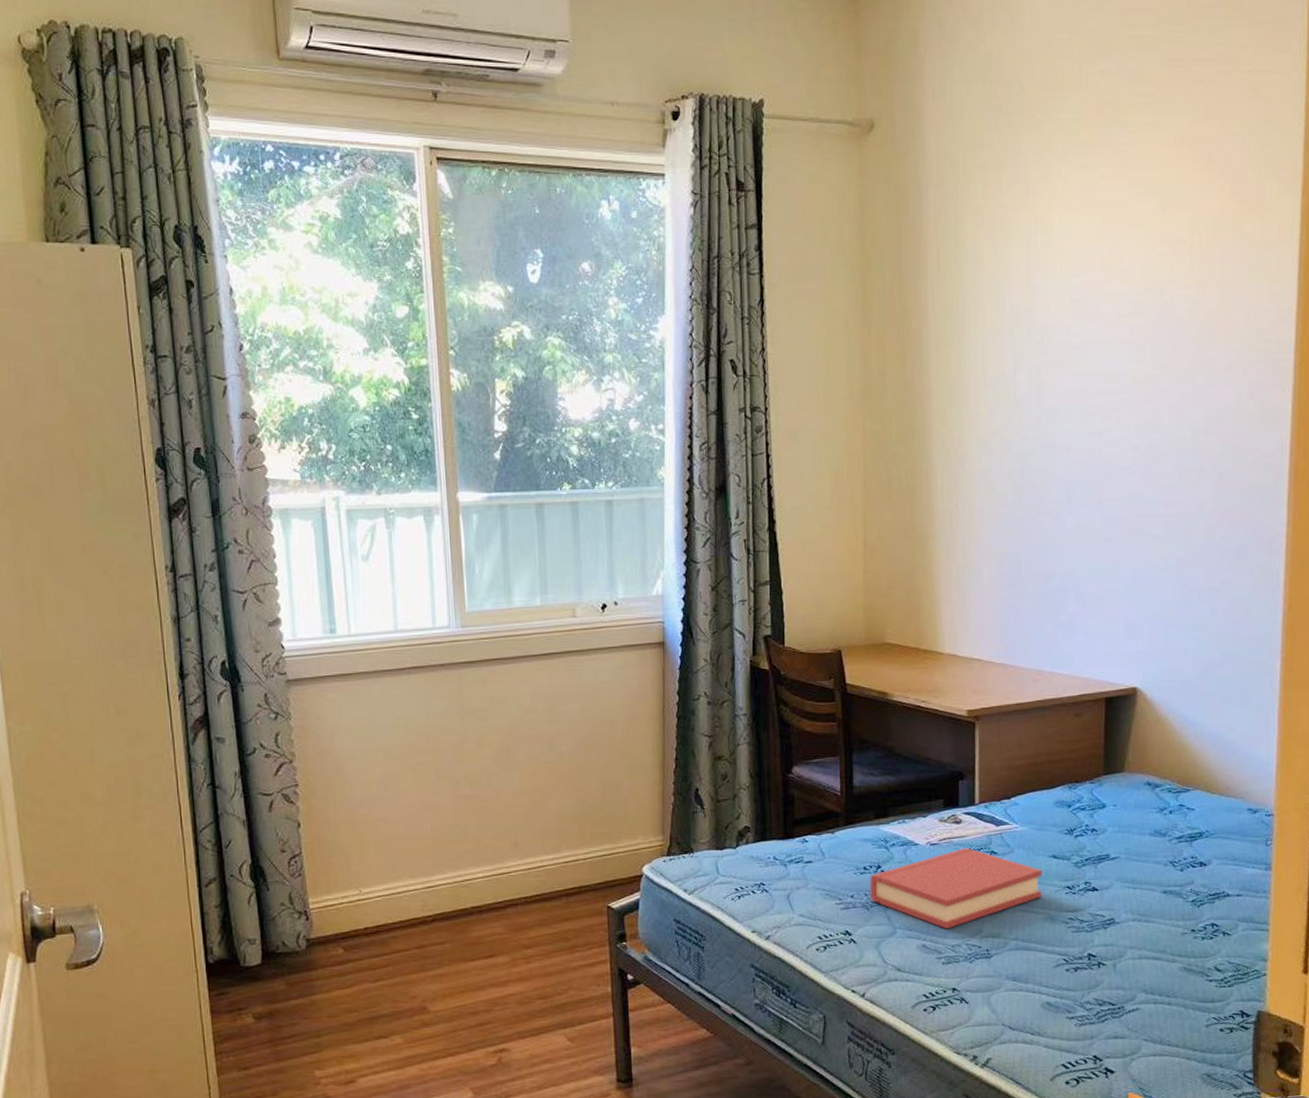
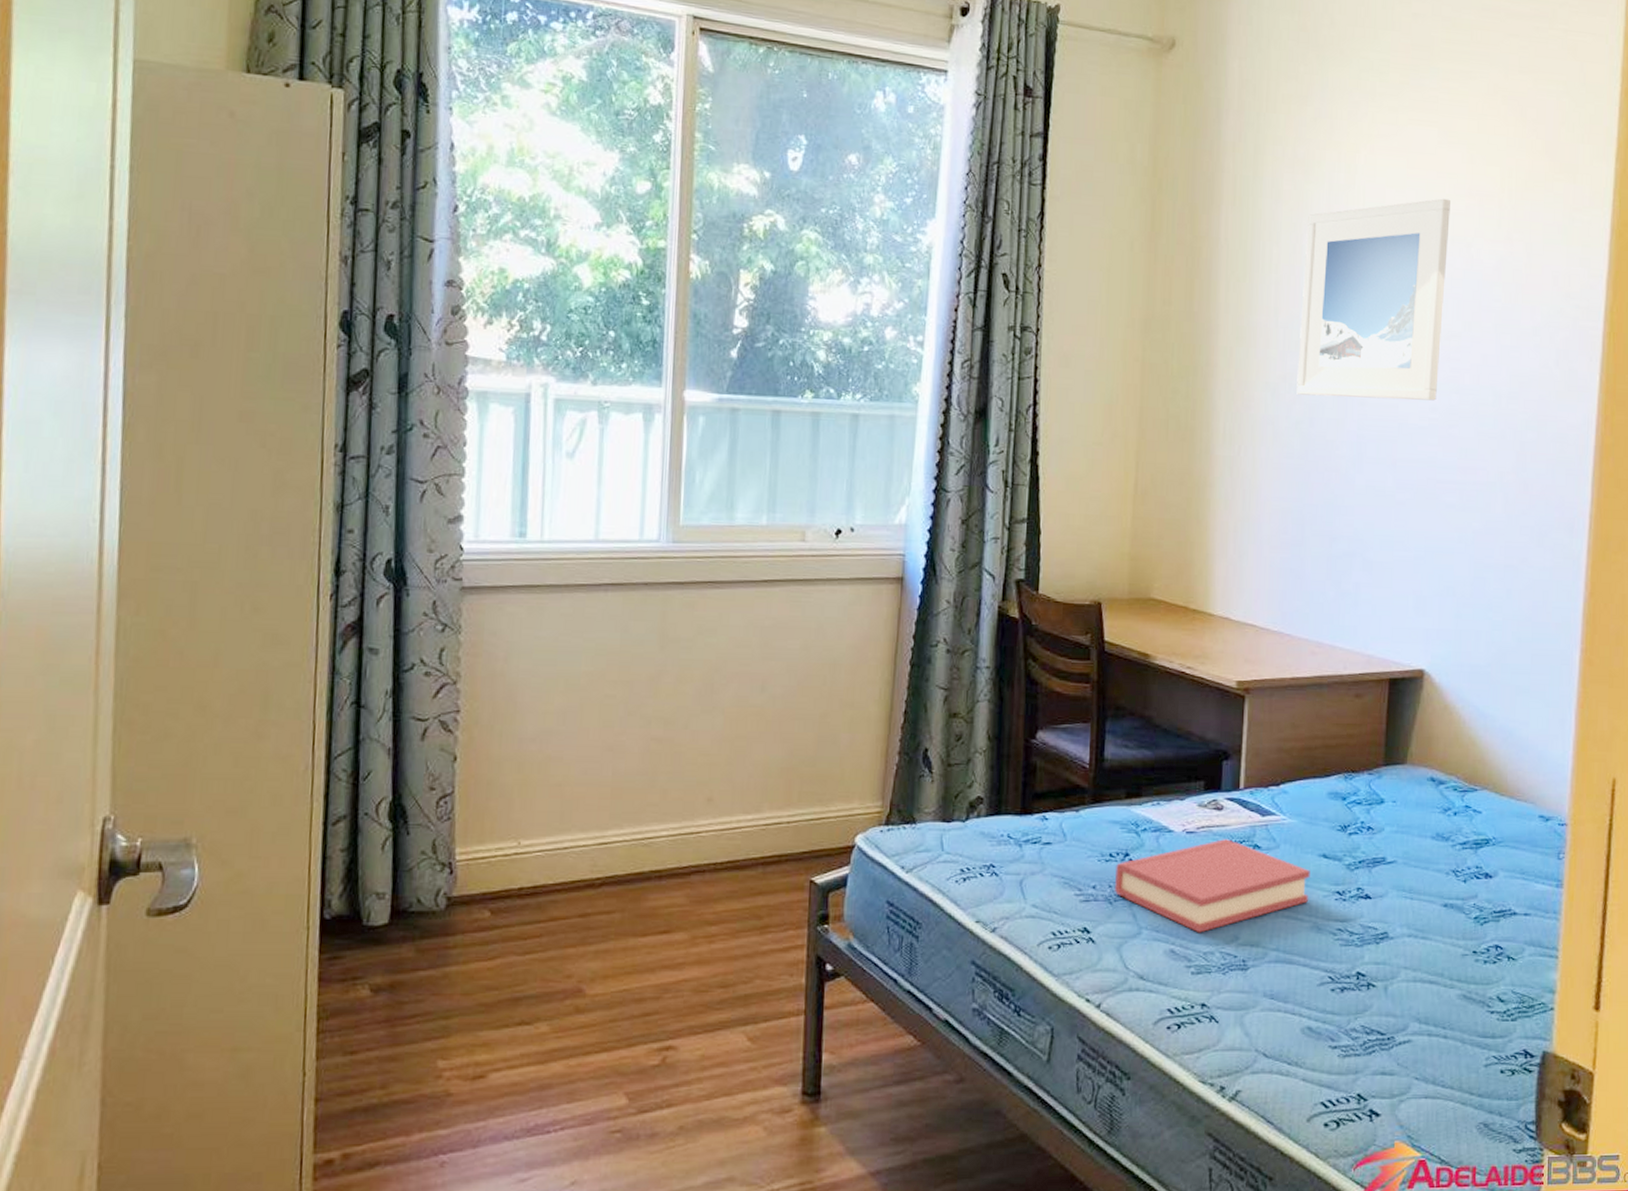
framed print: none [1006,249,1144,447] -> present [1296,198,1450,401]

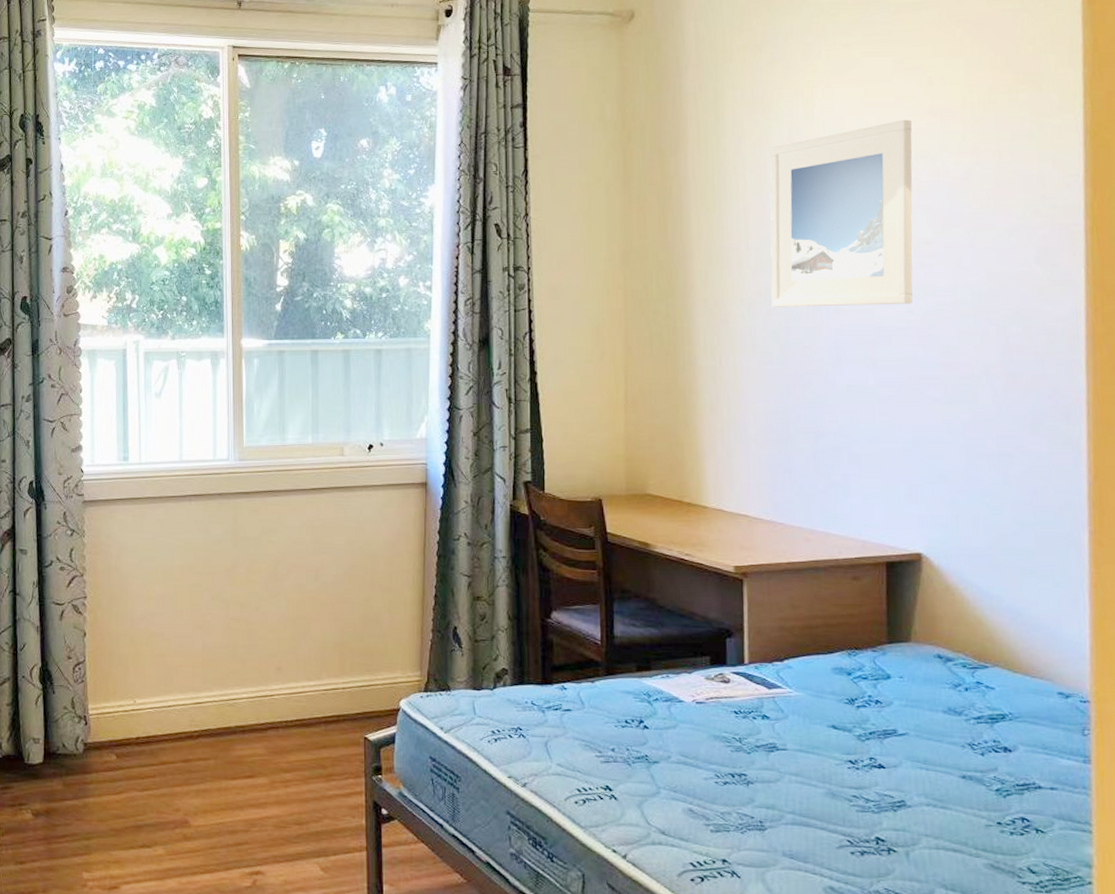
hardback book: present [1114,839,1310,933] -> none [631,709,821,795]

